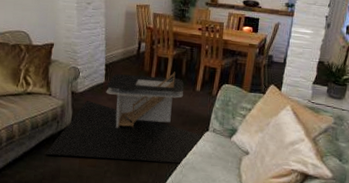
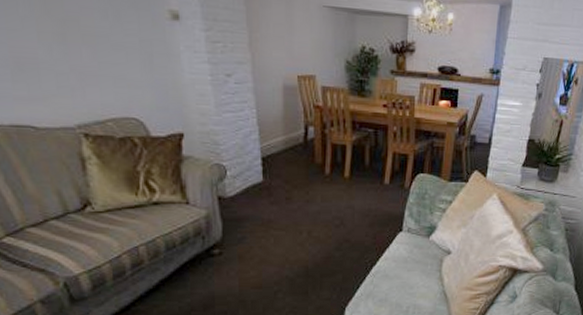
coffee table: present [45,71,205,163] -> none [190,162,398,280]

